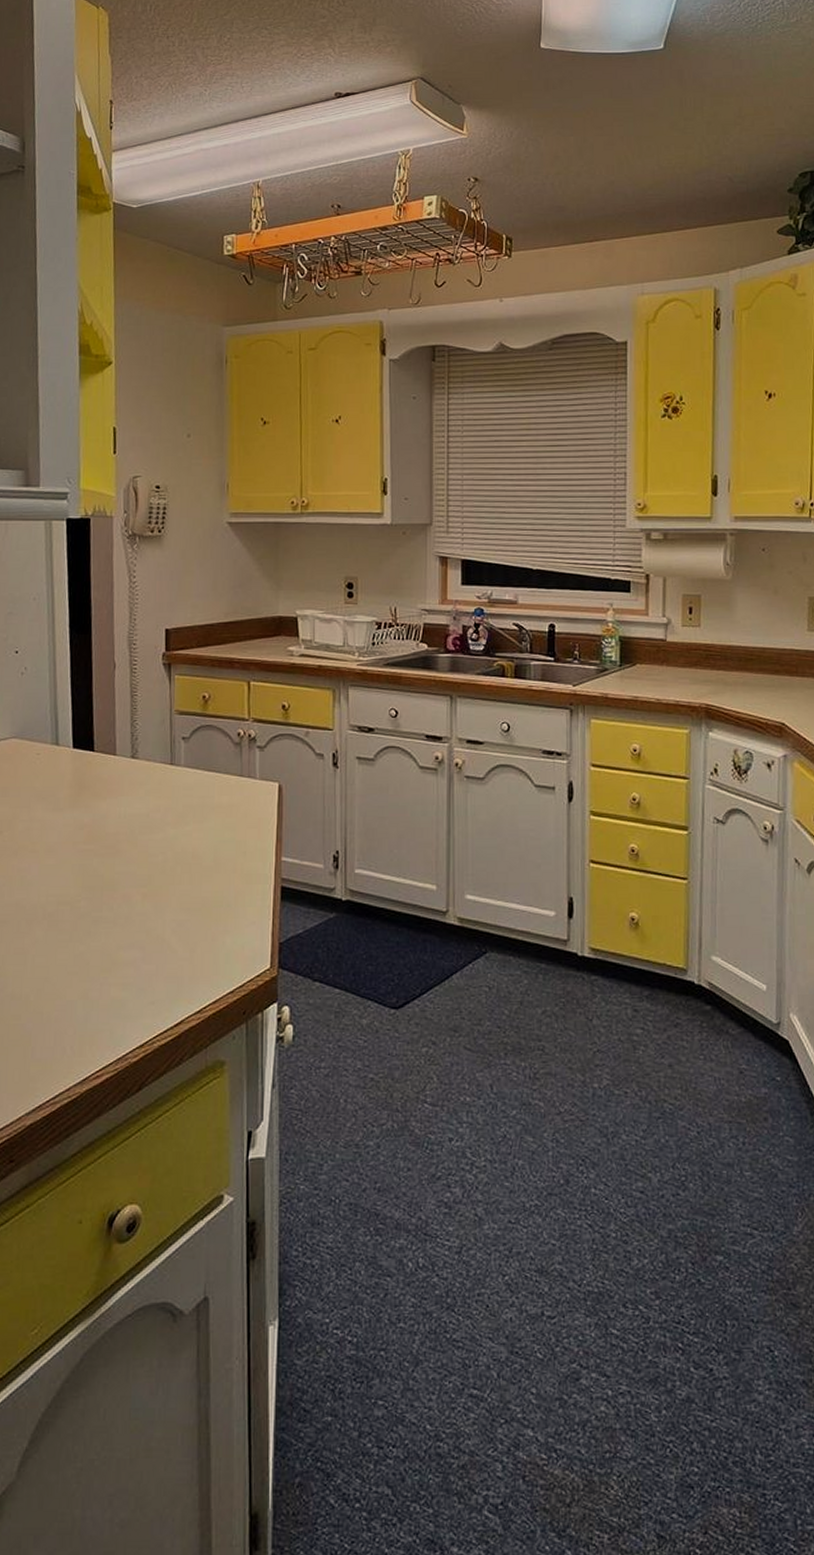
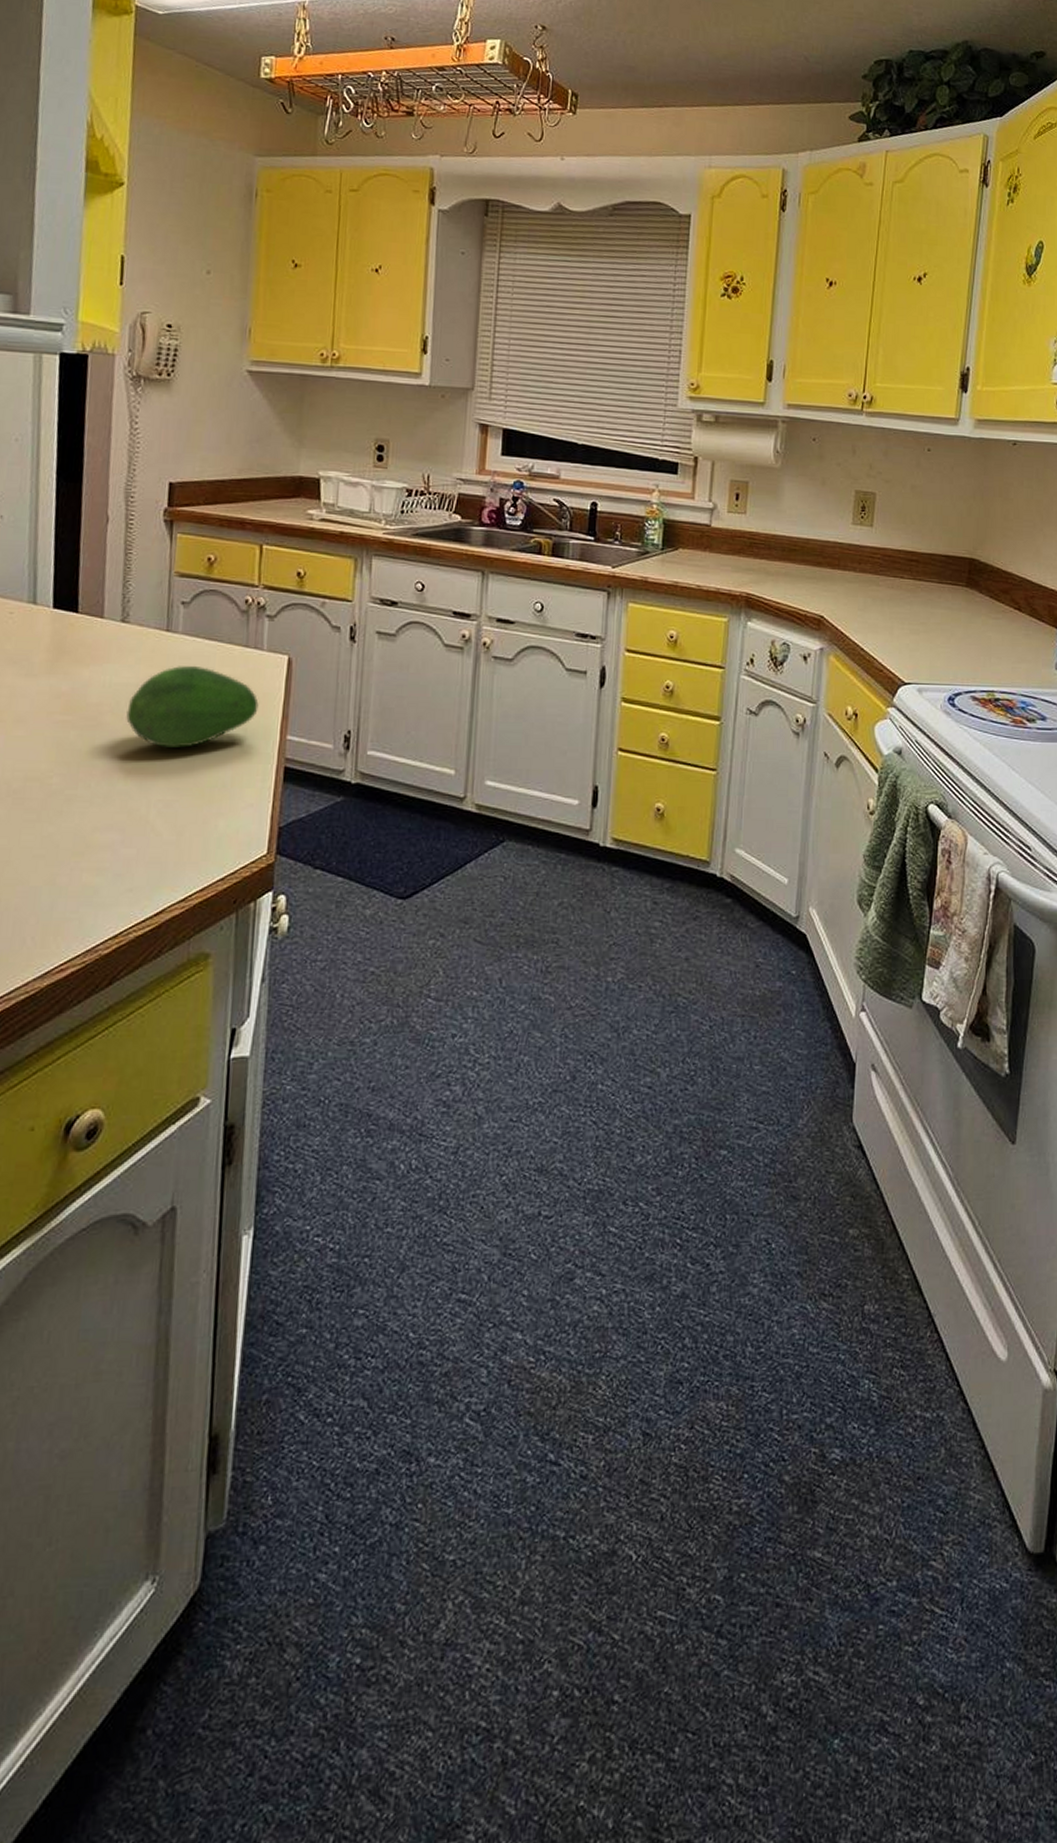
fruit: none [140,795,255,871] -> present [126,665,259,748]

